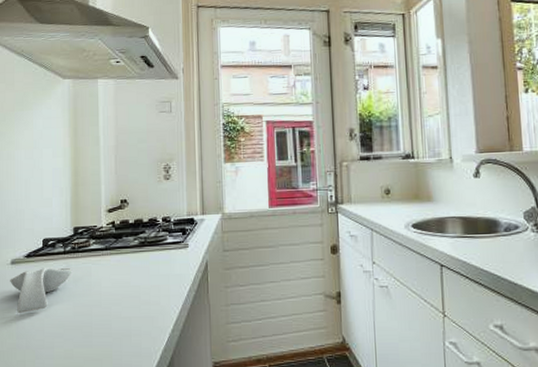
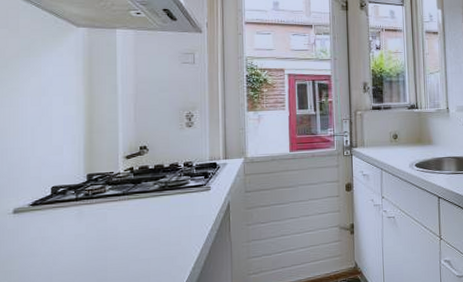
spoon rest: present [10,268,72,313] -> none [12,215,85,263]

